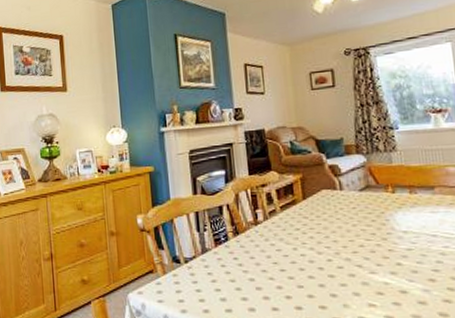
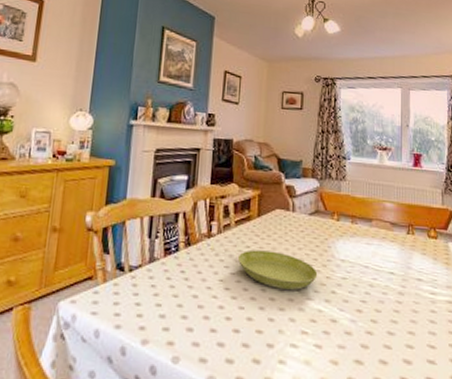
saucer: none [288,230,379,266] -> present [237,249,318,290]

